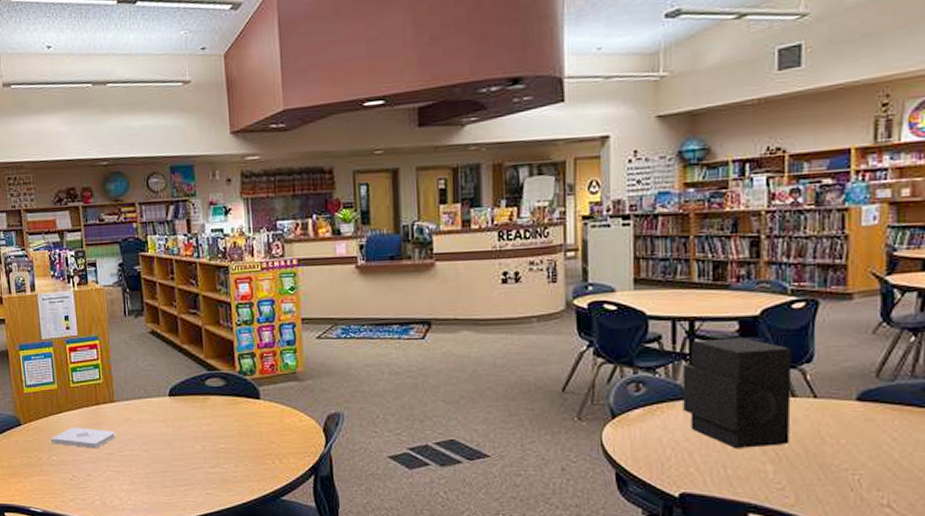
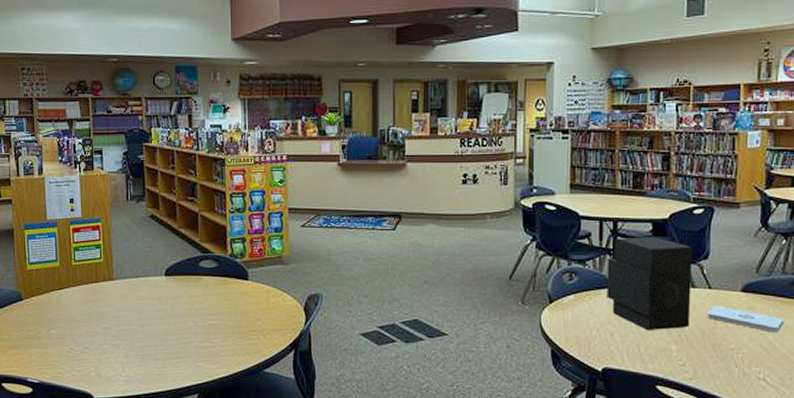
notepad: present [51,427,115,449] -> none [51,303,113,323]
notepad: none [812,417,915,450] -> present [707,305,785,333]

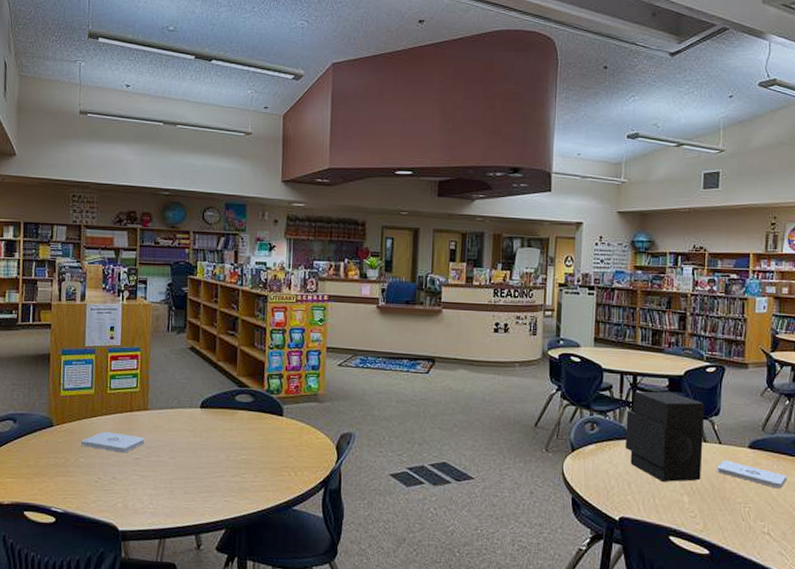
notepad: none [51,303,113,323] -> present [81,432,145,453]

